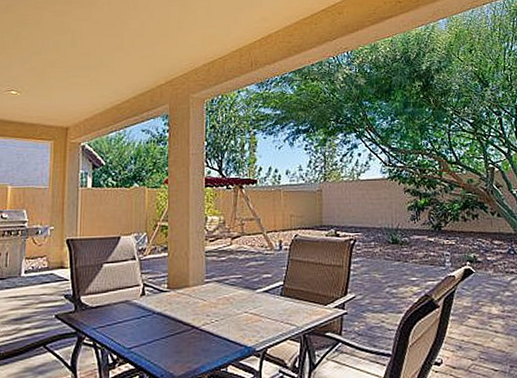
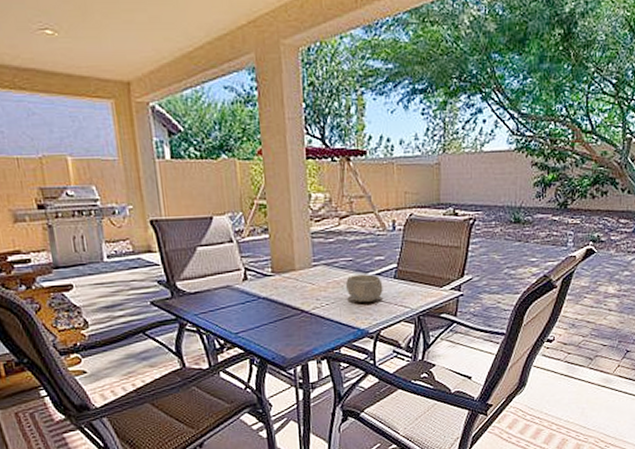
bowl: none [234,291,270,319] -> present [345,274,383,302]

